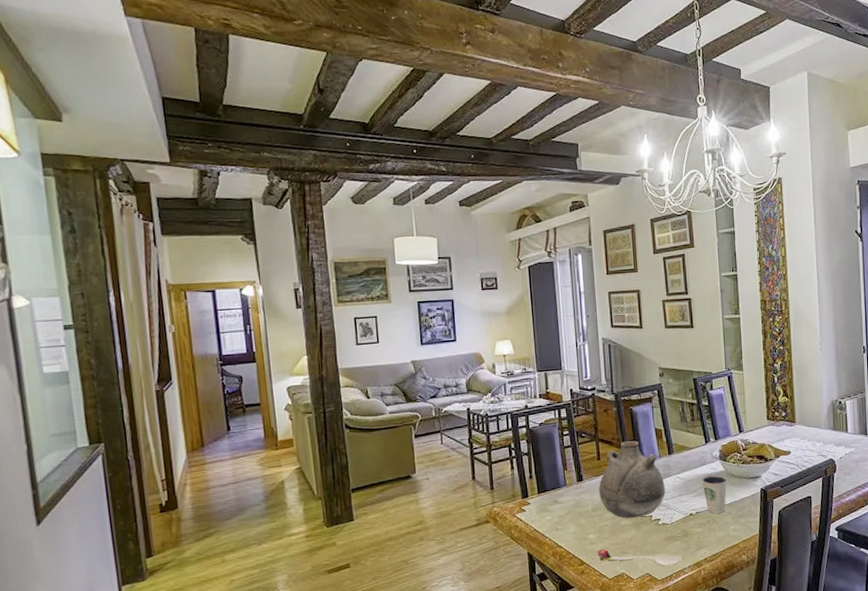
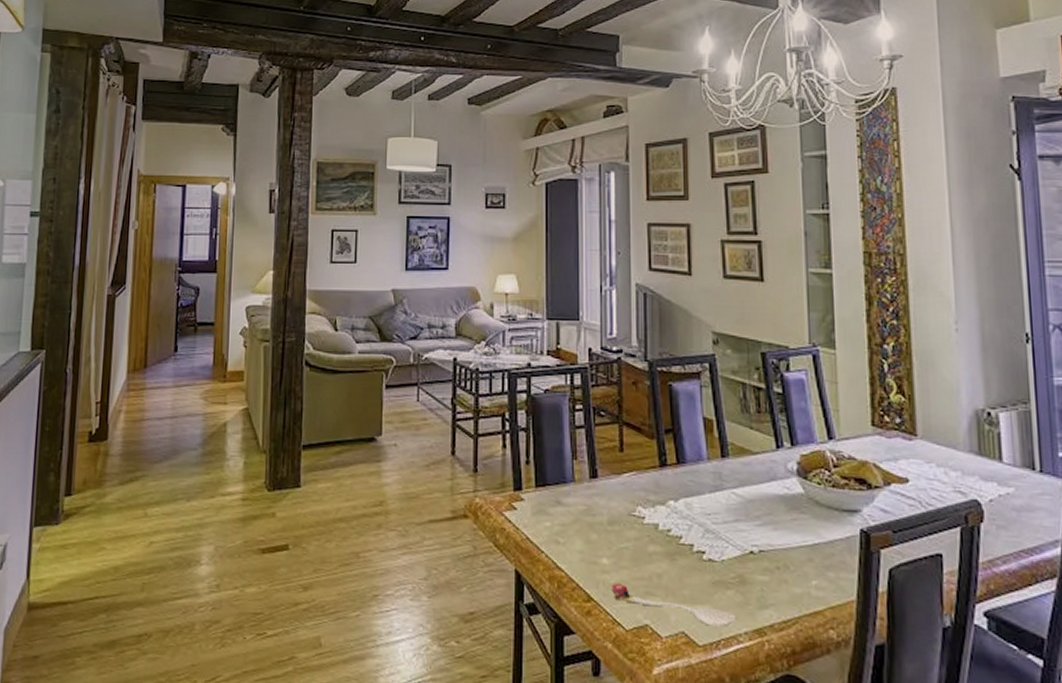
vase: present [599,441,665,519] -> none [619,430,714,545]
dixie cup: present [701,475,727,514] -> none [768,498,808,558]

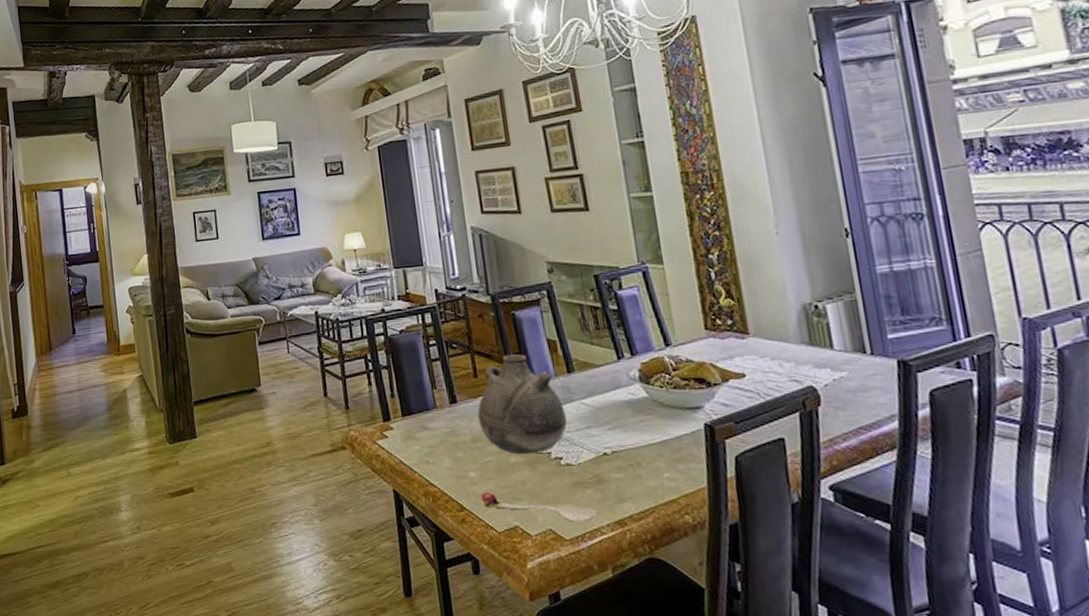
vase: none [619,430,714,545] -> present [477,354,567,455]

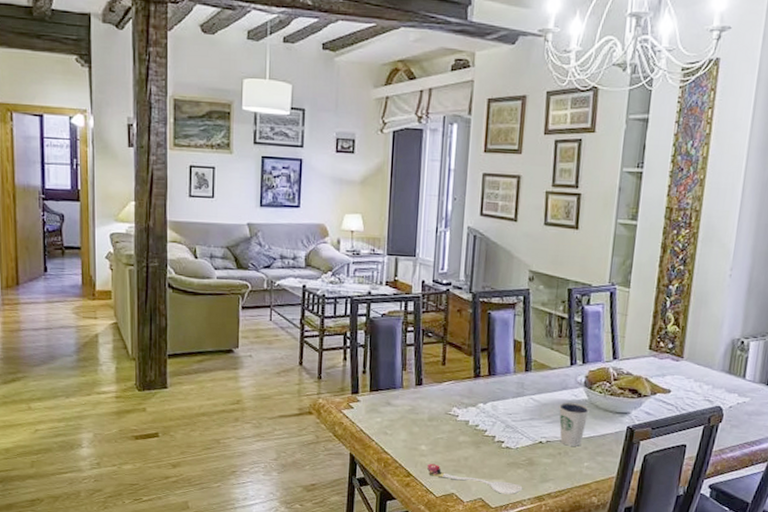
vase: present [477,354,567,455] -> none [438,349,516,436]
dixie cup: none [615,402,655,455] -> present [558,402,589,446]

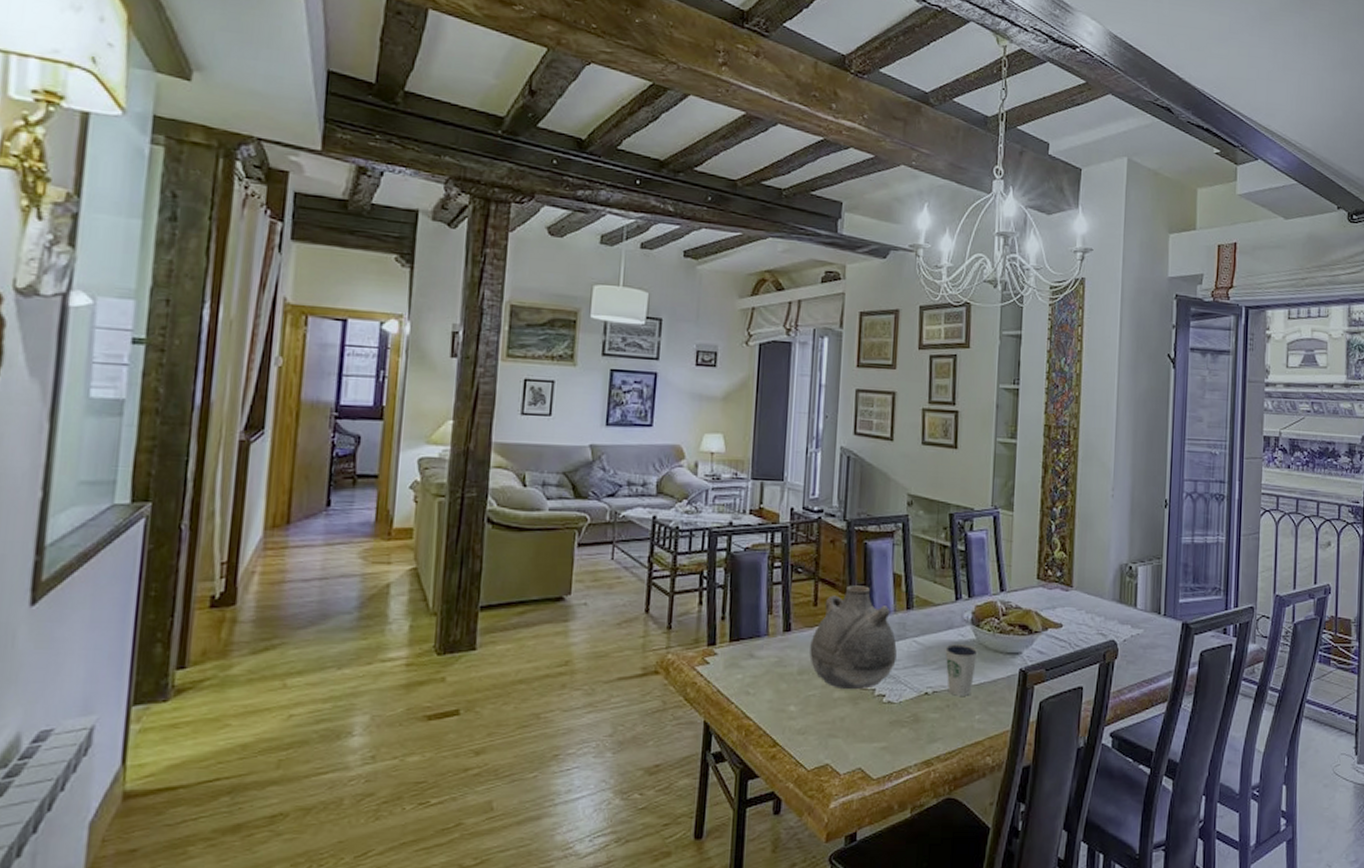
spoon: present [426,463,523,495] -> none [796,727,908,761]
vase: none [438,349,516,436] -> present [809,585,897,690]

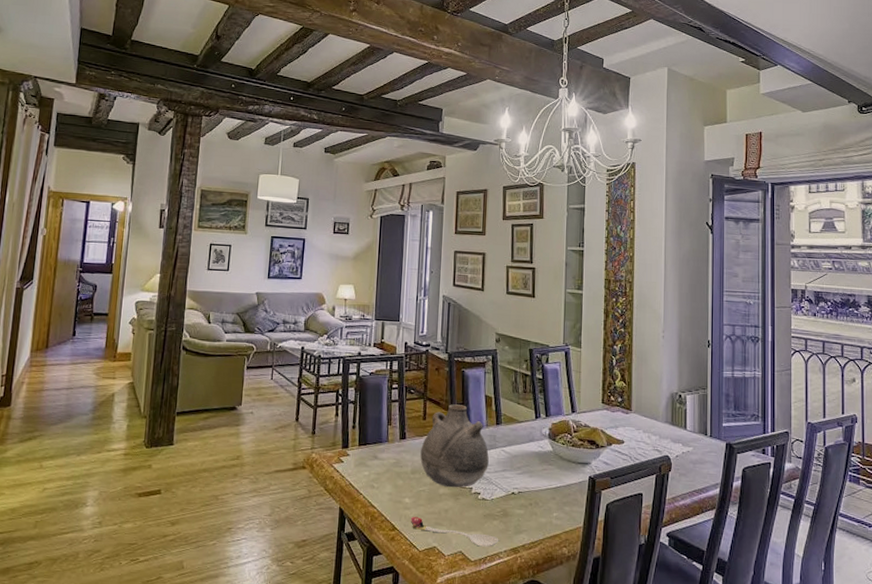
spoon: none [796,727,908,761] -> present [410,516,499,547]
dixie cup: present [944,644,978,696] -> none [527,454,555,497]

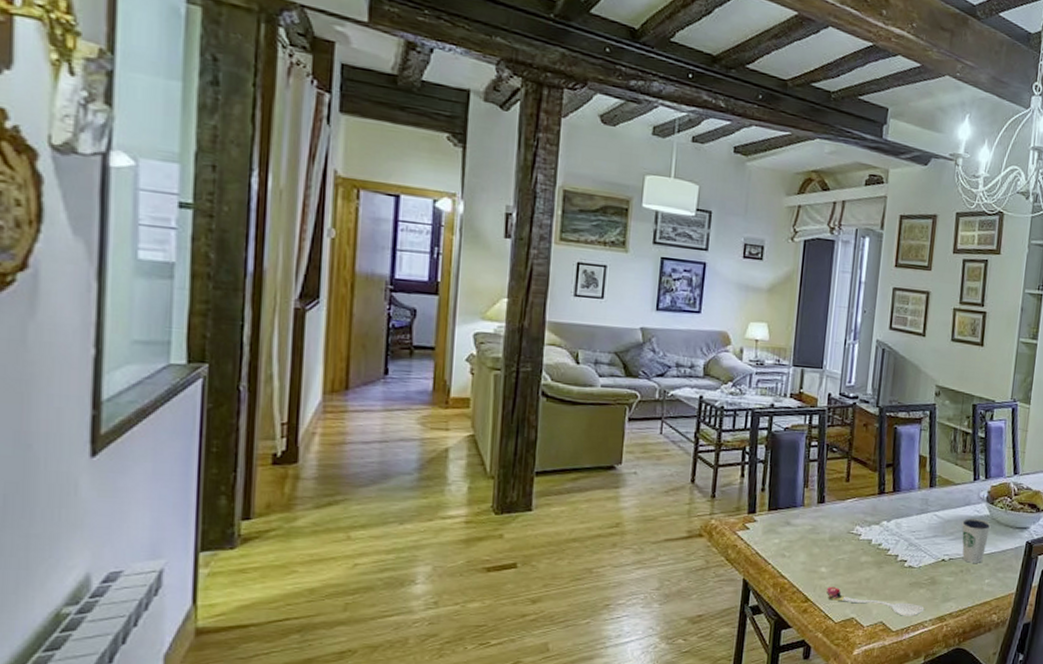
vase: present [420,404,489,488] -> none [840,464,919,556]
dixie cup: none [527,454,555,497] -> present [961,518,991,563]

